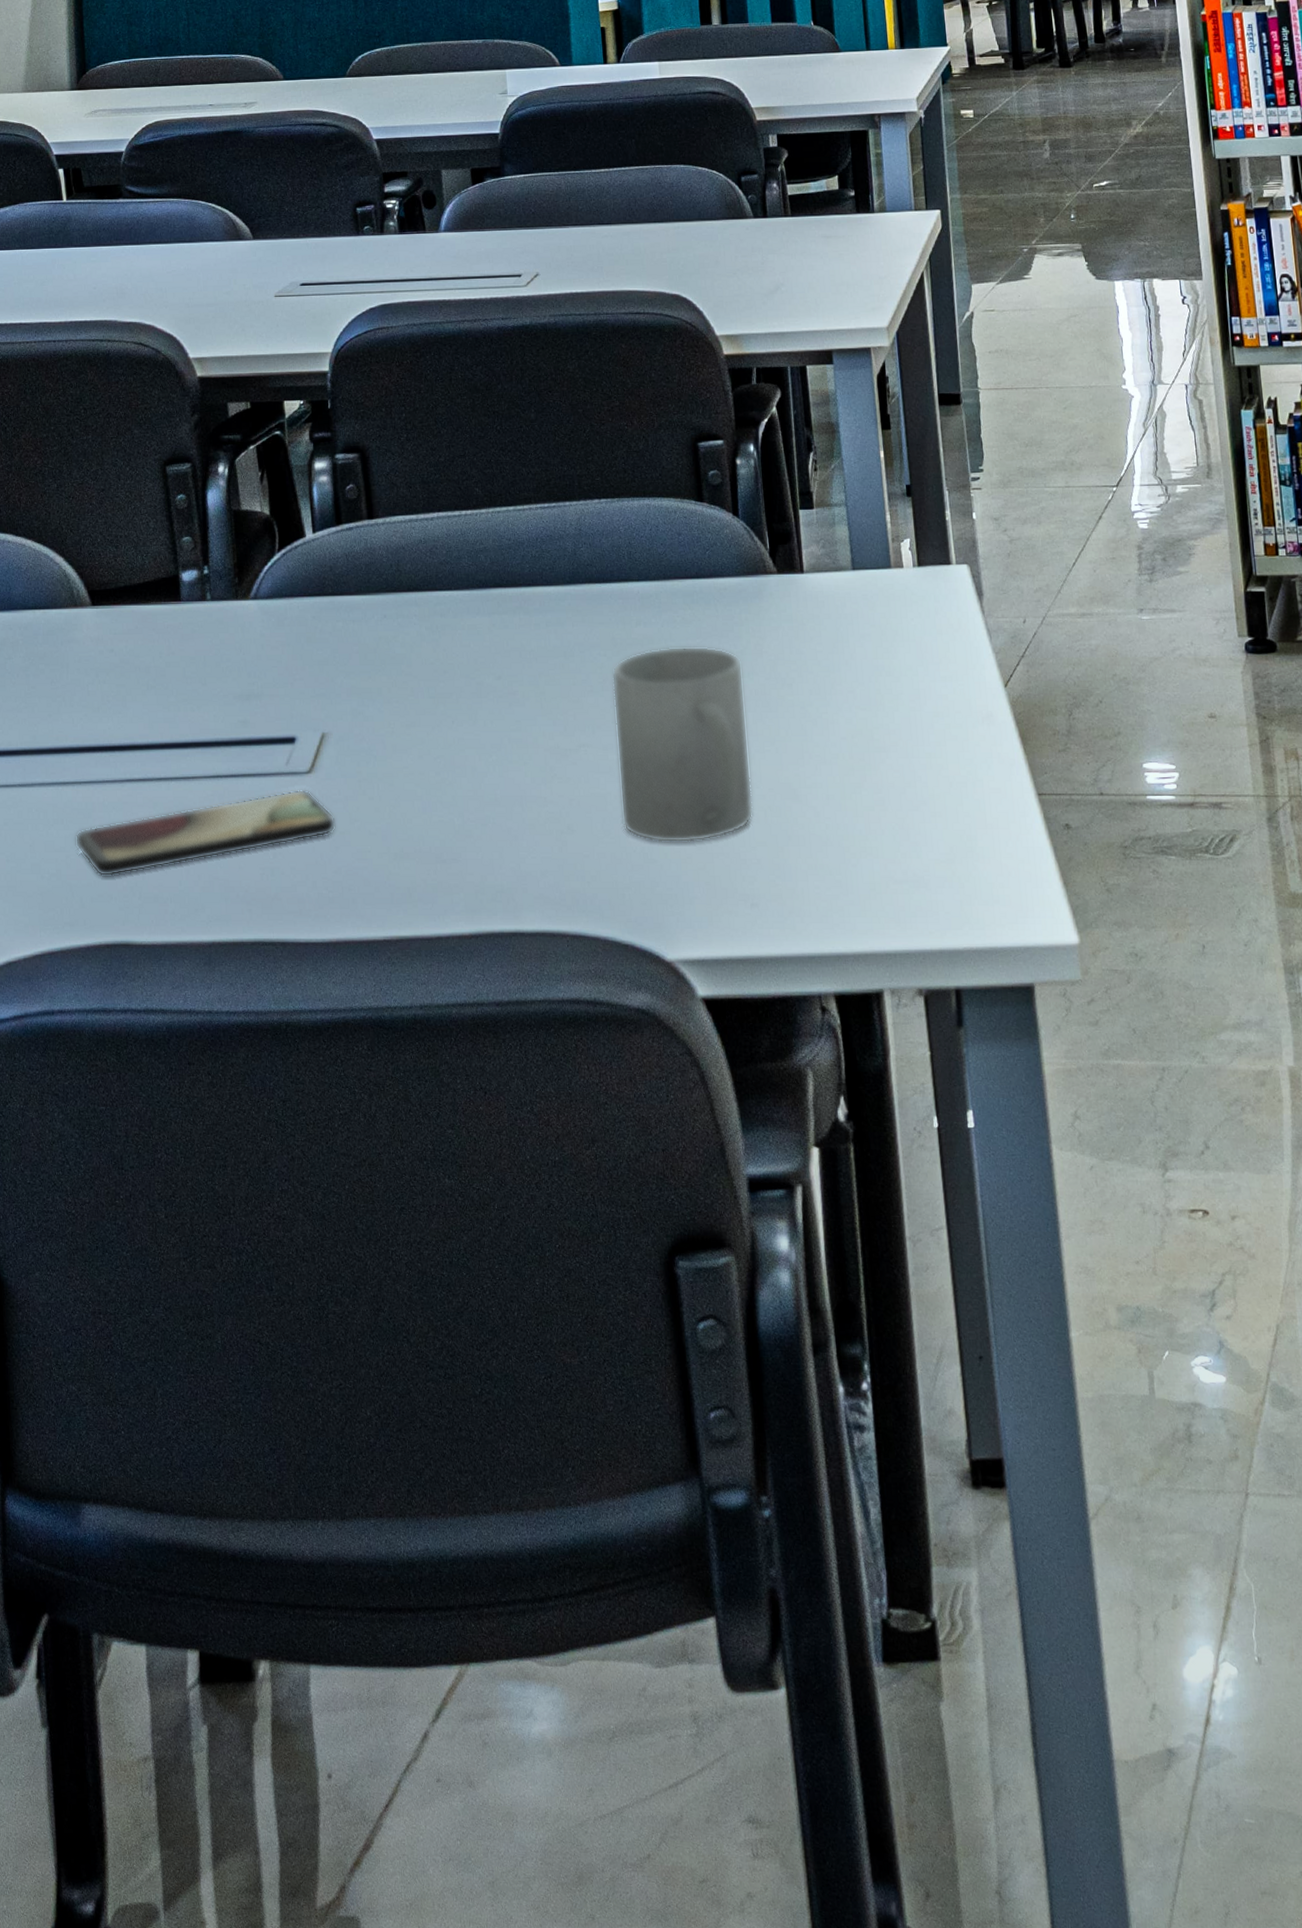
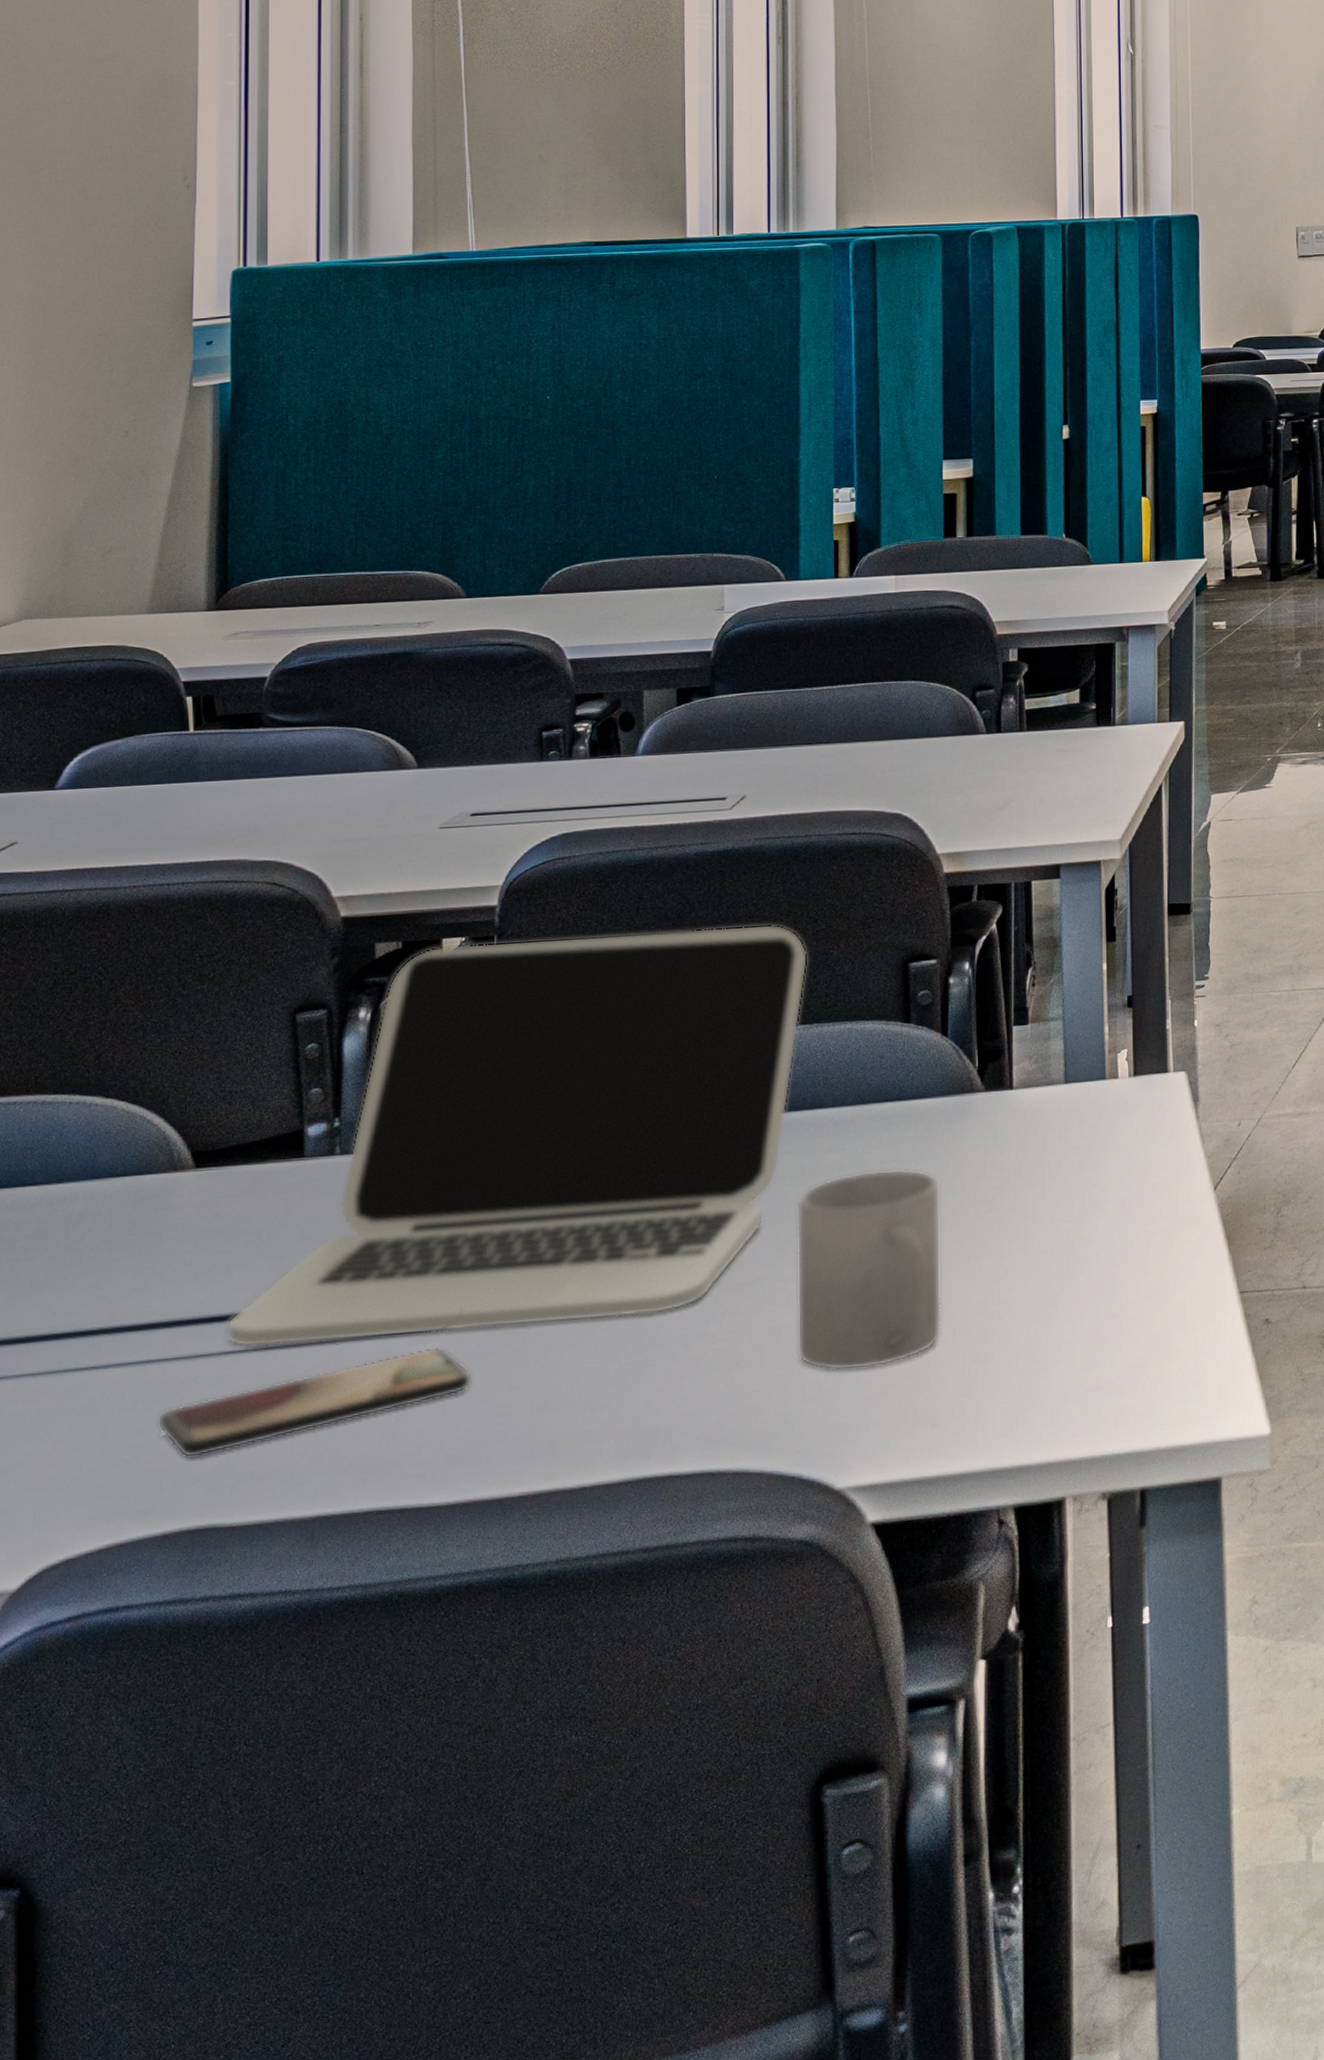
laptop: none [126,399,606,777] -> present [227,924,808,1348]

